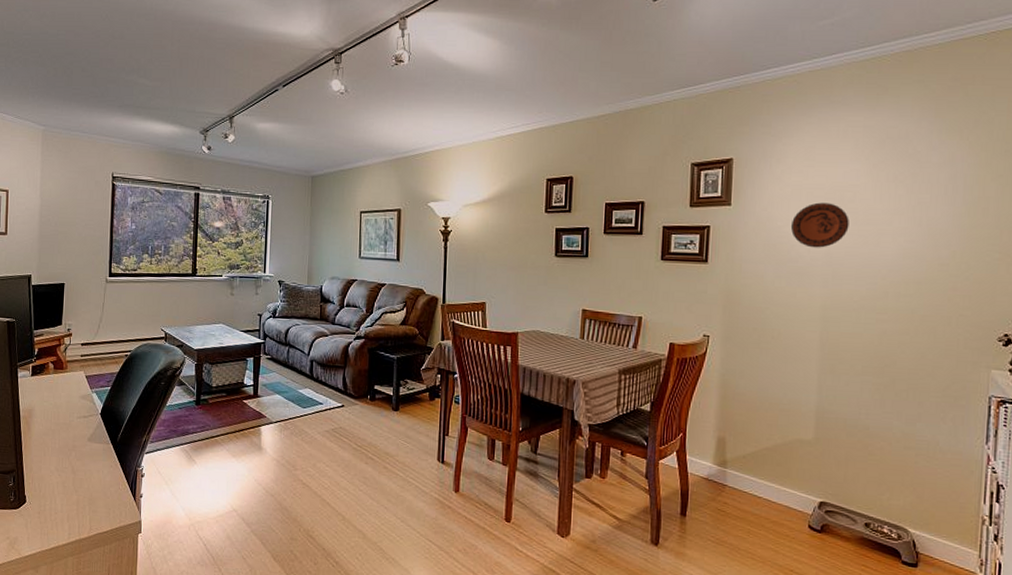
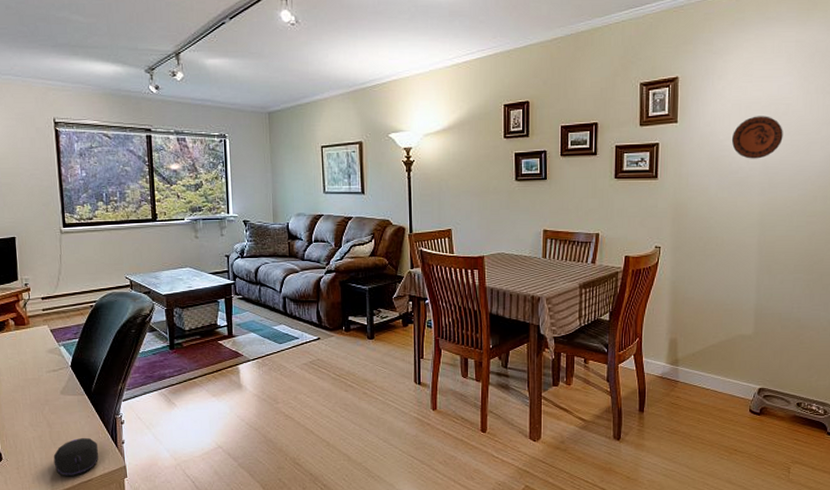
computer mouse: none [73,487,116,527] -> present [53,438,98,477]

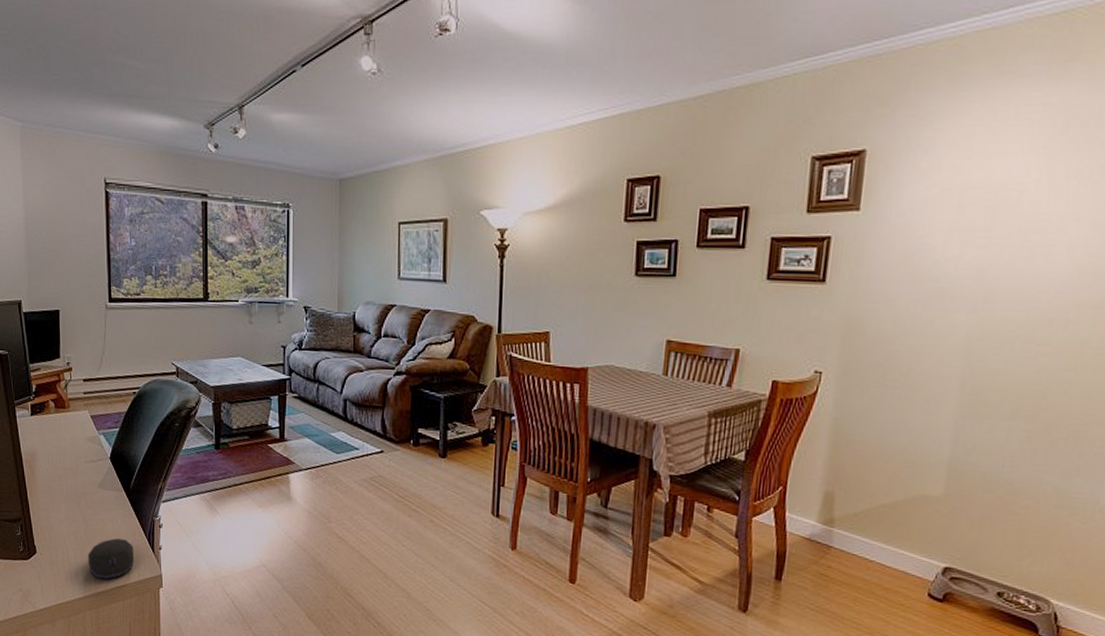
decorative plate: present [731,116,783,159] -> none [934,205,1012,264]

